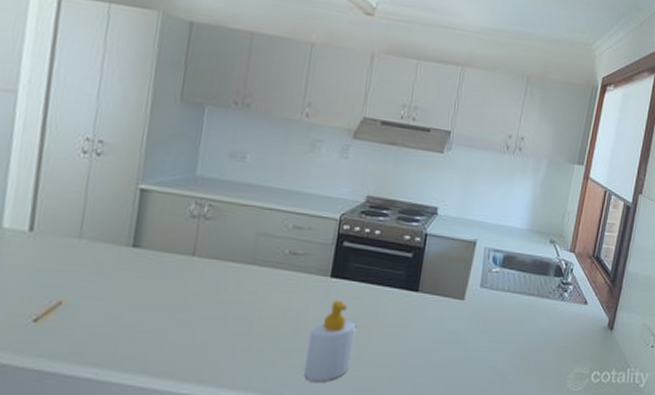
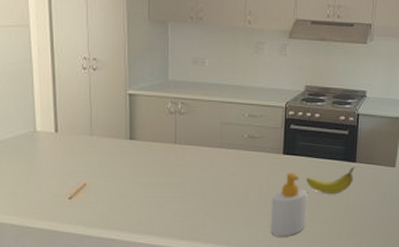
fruit: none [356,297,417,329] -> present [306,167,355,193]

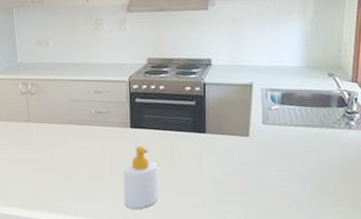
fruit: present [306,167,355,193] -> none [156,138,205,165]

